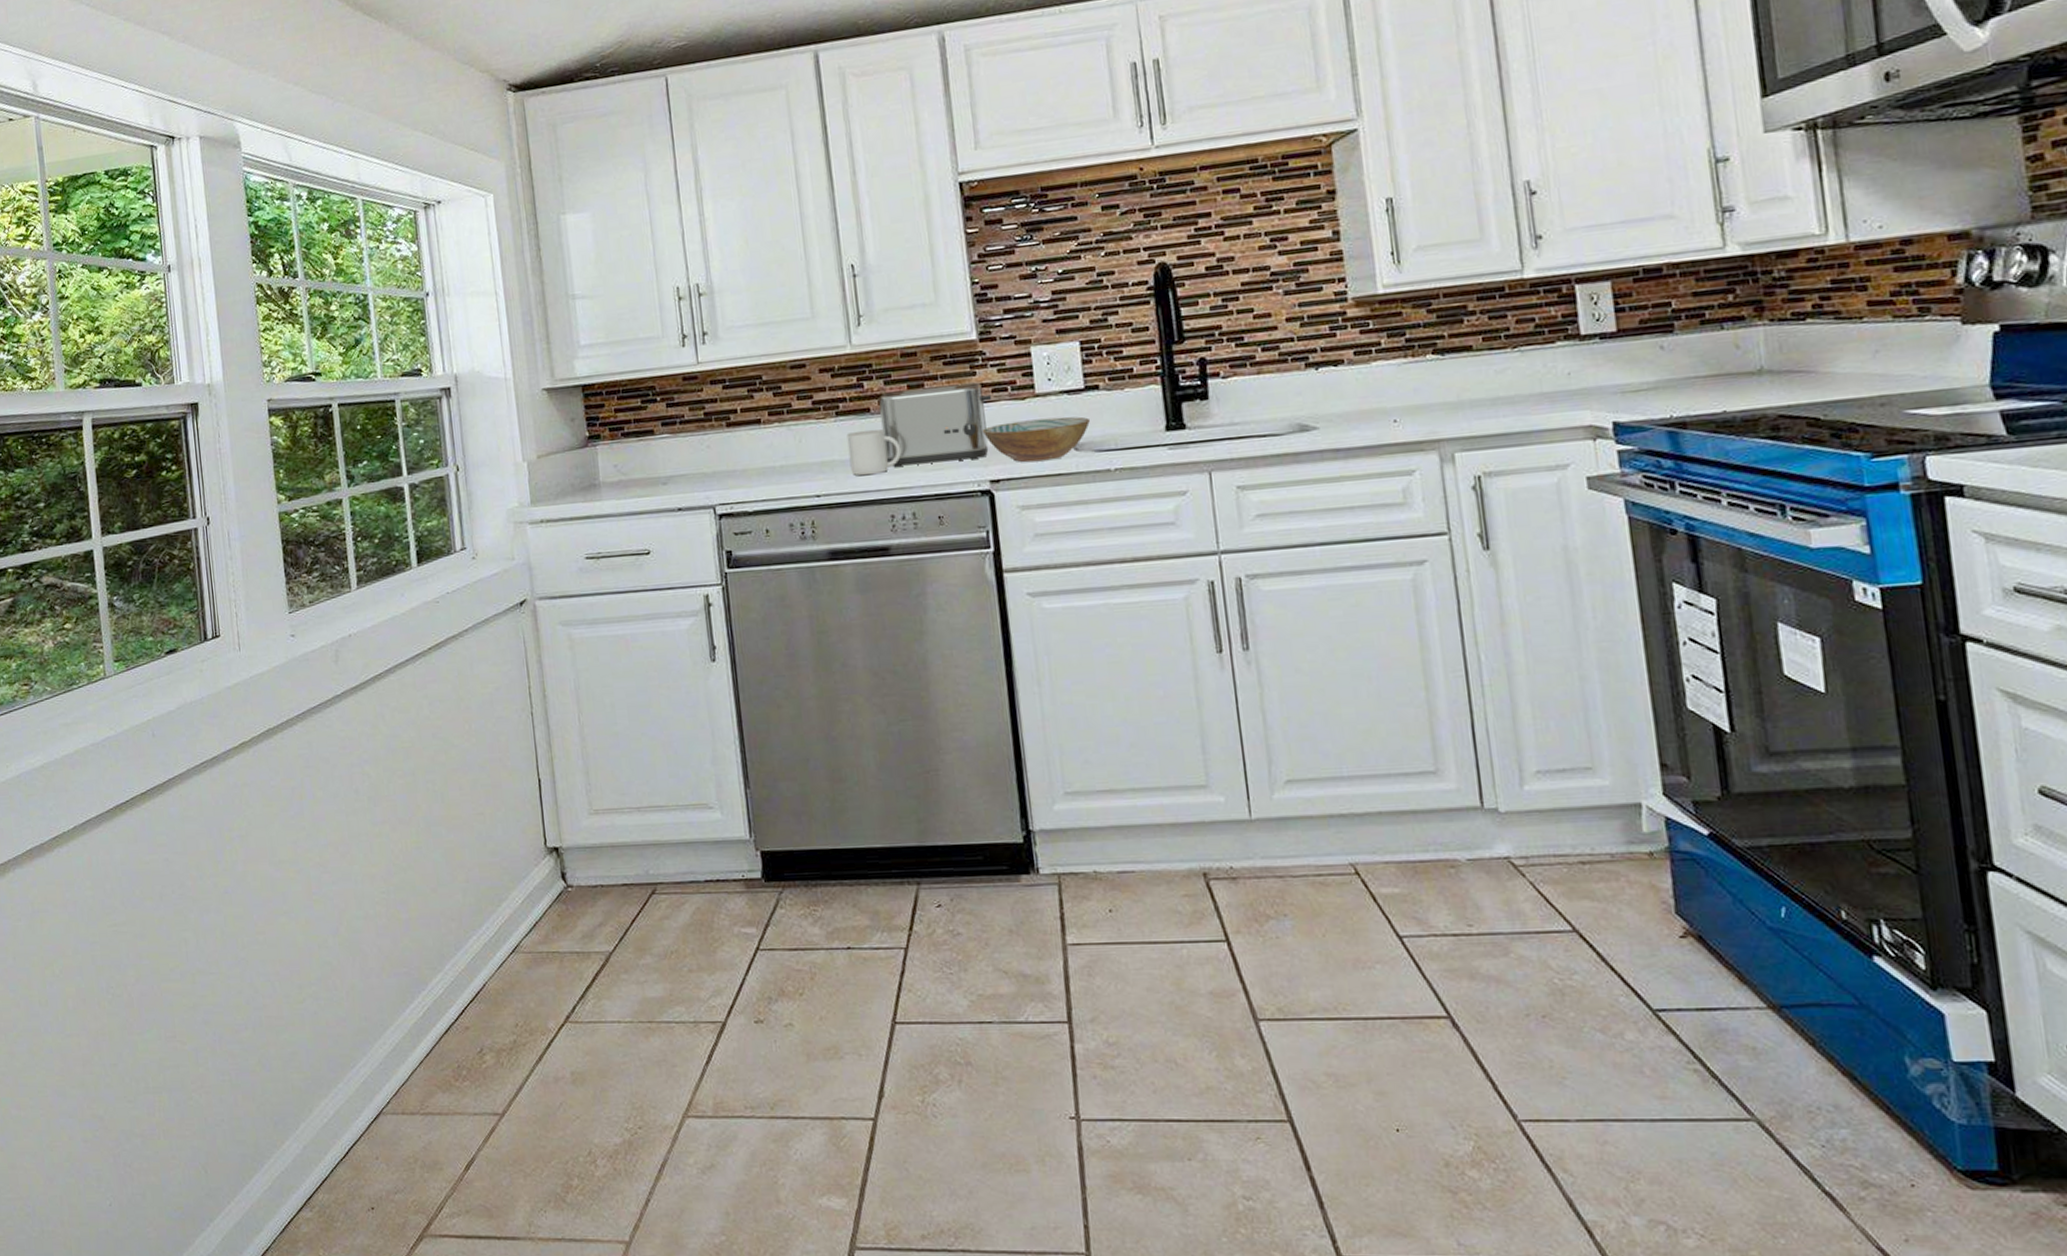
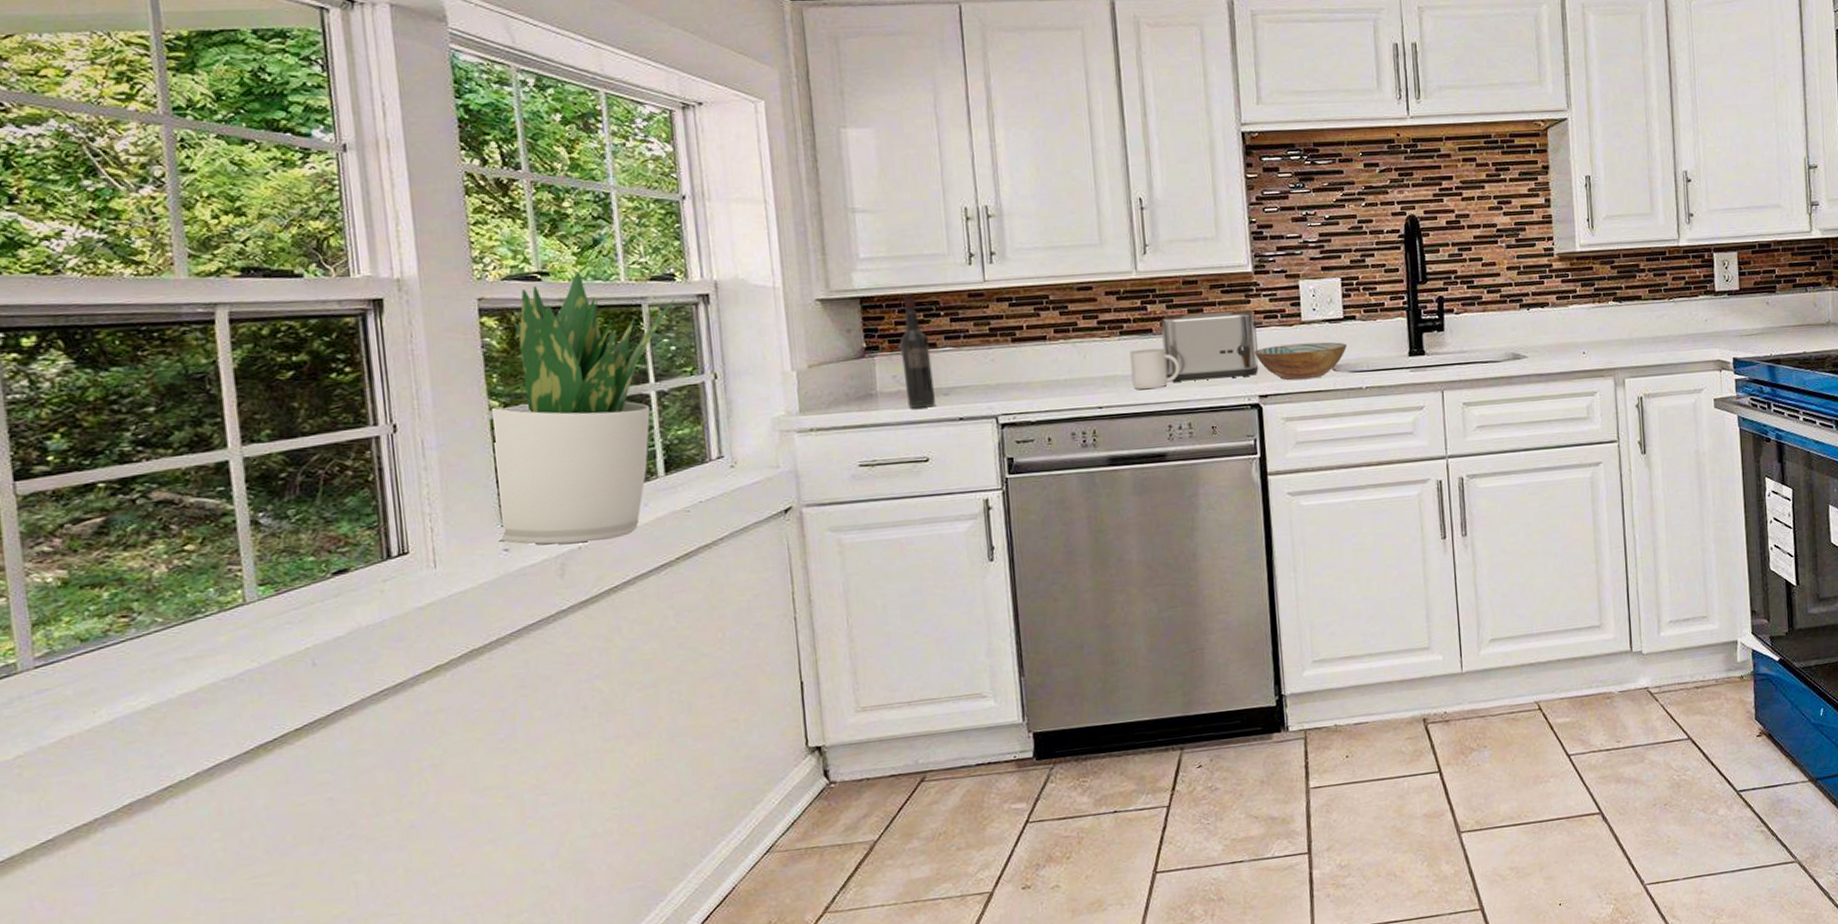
planter: none [280,372,423,632] -> present [492,273,675,545]
wine bottle: none [620,379,656,499] -> present [900,294,937,409]

